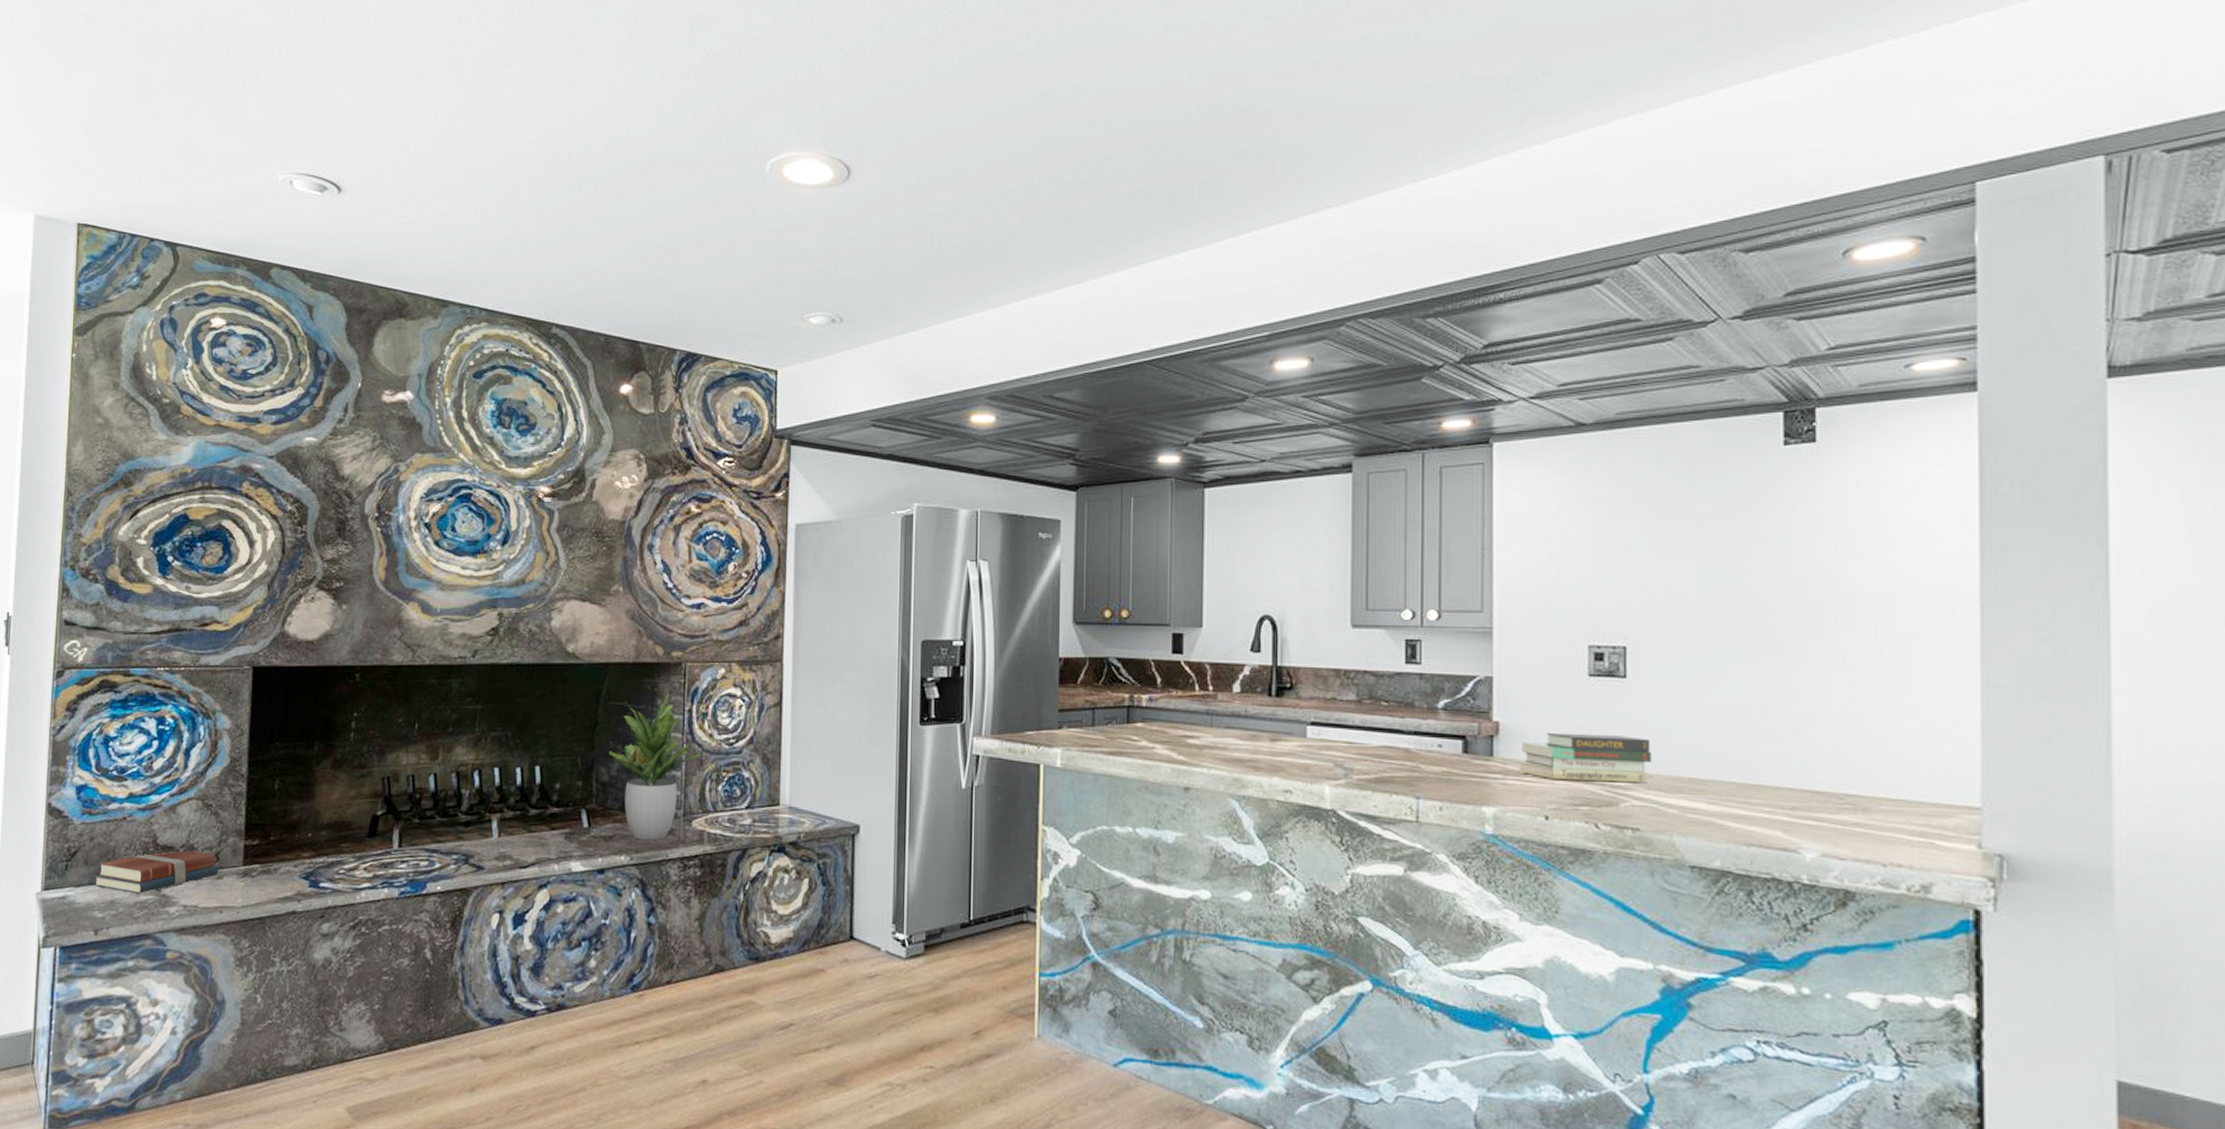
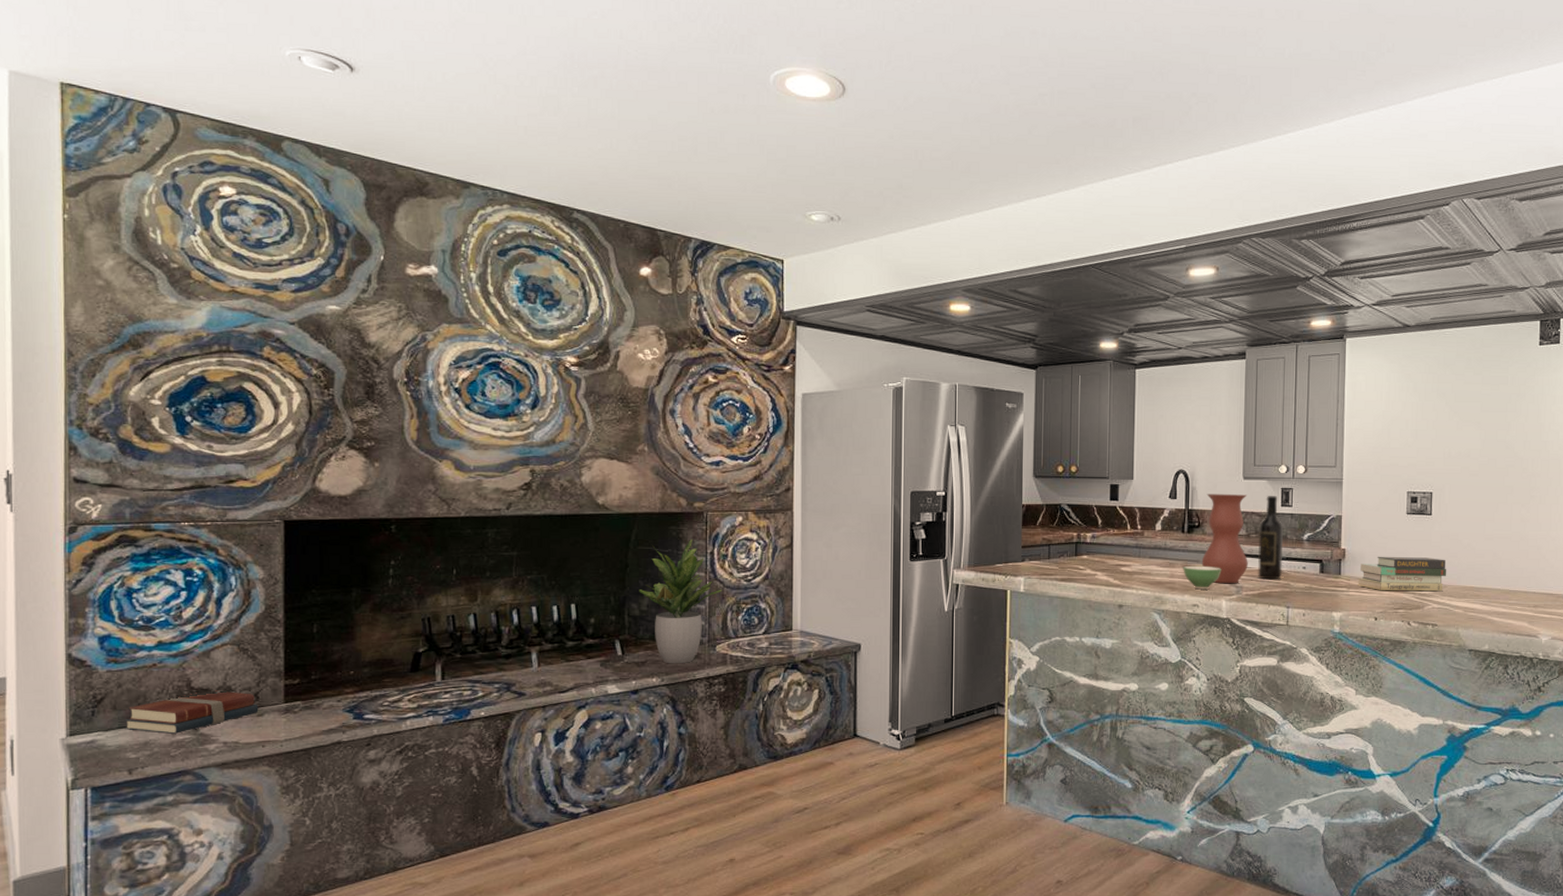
bowl: none [1270,739,1324,771] -> present [1183,565,1222,590]
vase: none [1295,646,1360,765] -> present [1201,494,1248,584]
wine bottle: none [1373,650,1410,761] -> present [1257,496,1284,580]

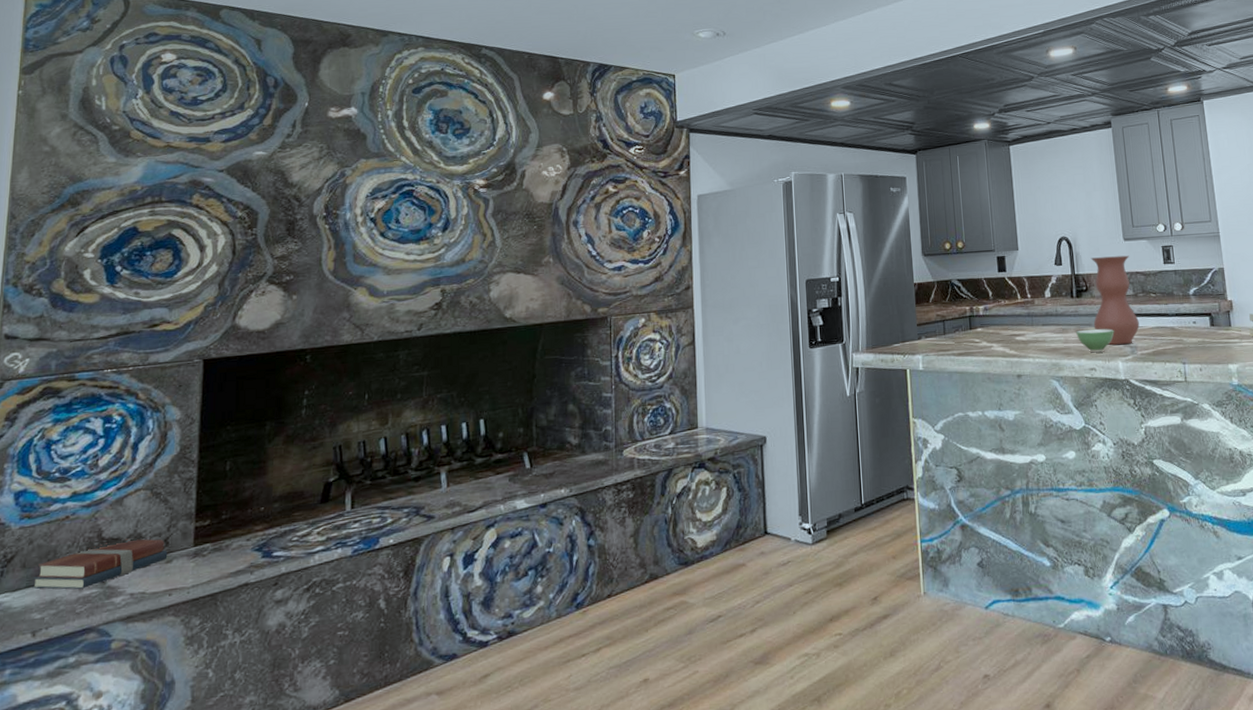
potted plant: present [639,539,723,664] -> none [546,344,628,473]
wine bottle: present [1257,496,1284,580] -> none [1145,254,1174,338]

